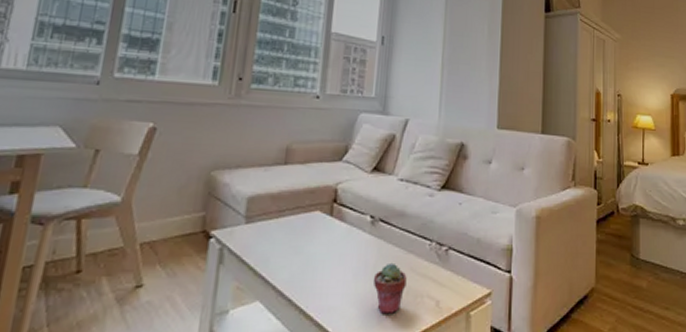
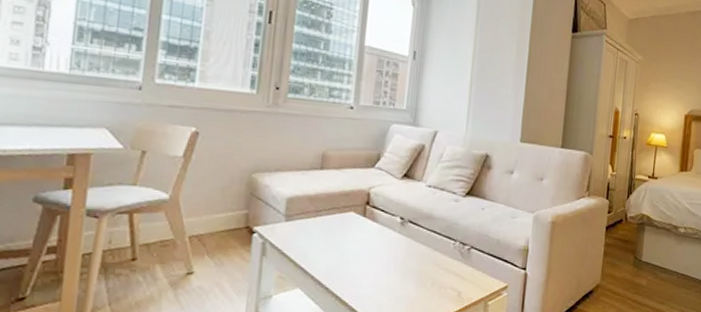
potted succulent: present [373,262,407,315] -> none [401,258,433,303]

